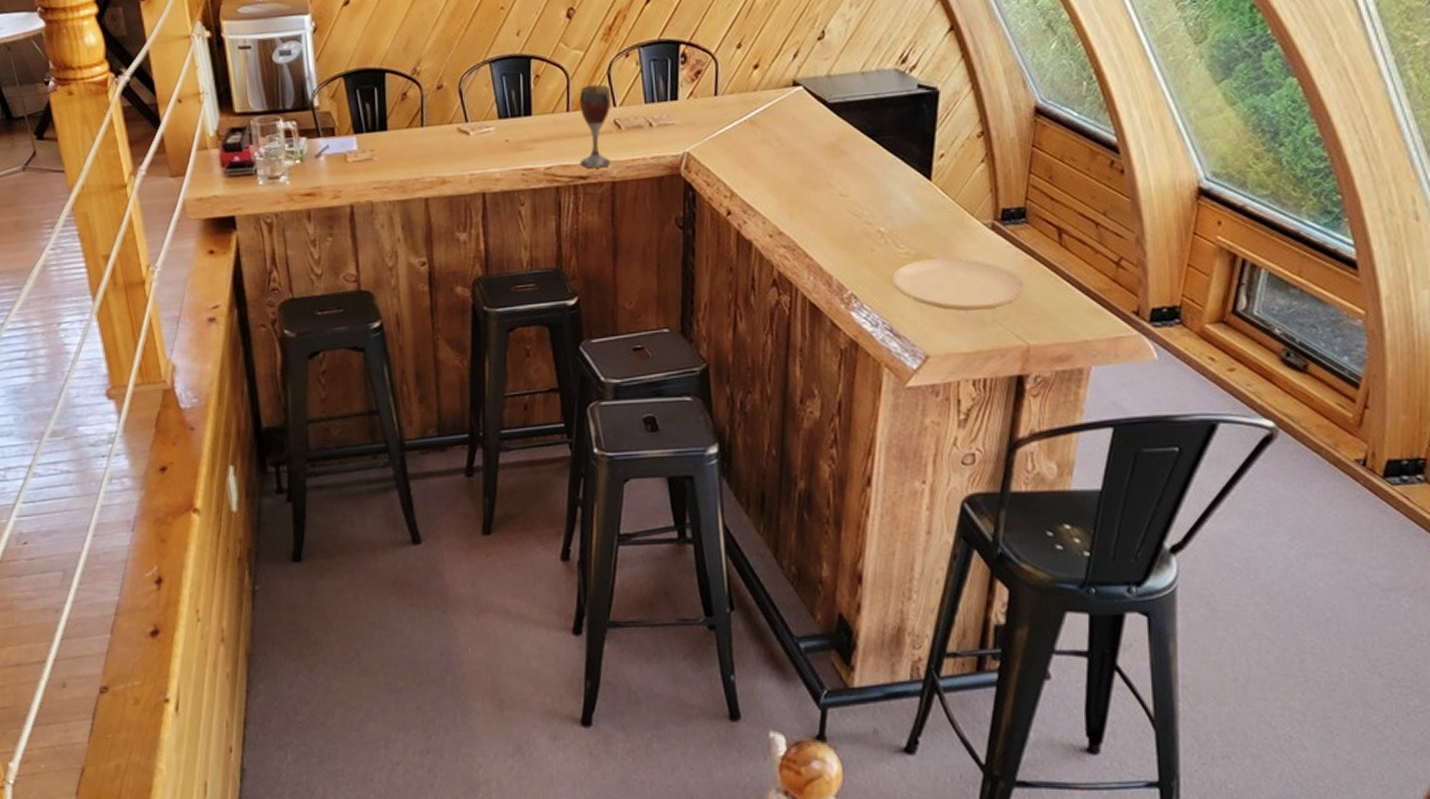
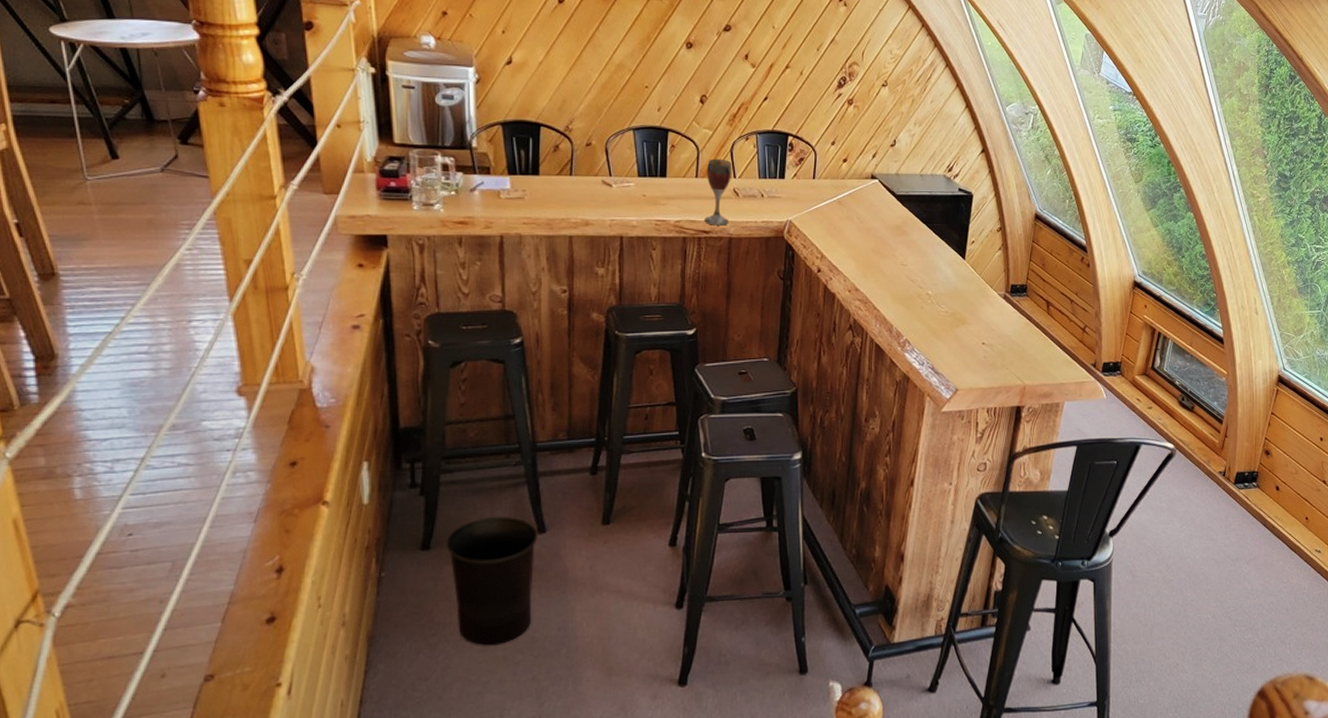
waste bin: none [317,524,413,669] -> present [446,516,538,646]
plate: present [893,258,1025,311] -> none [935,317,1024,357]

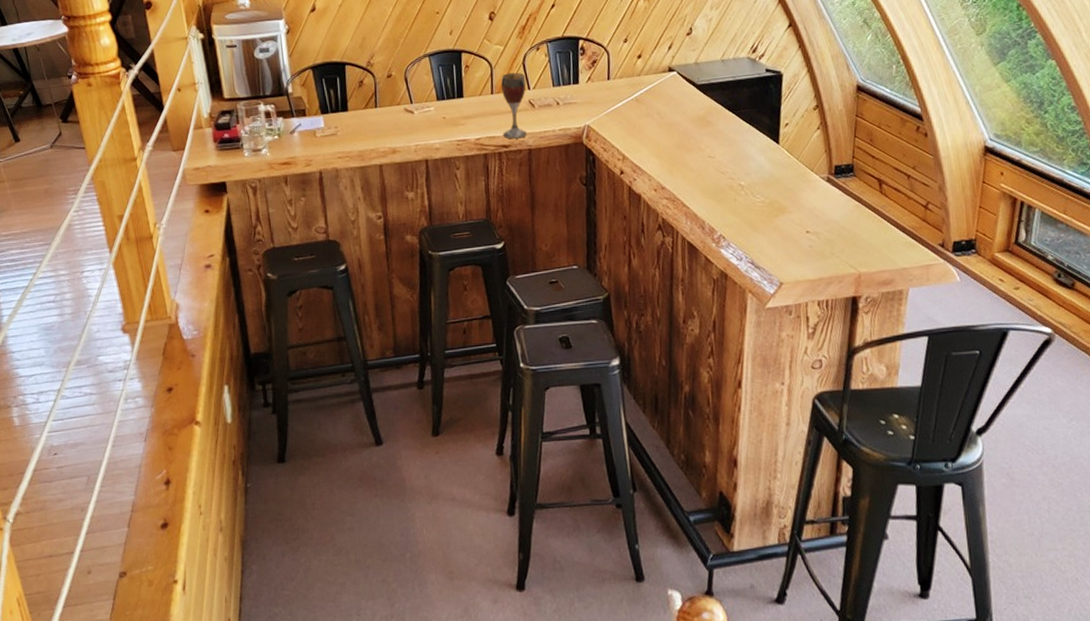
waste bin: present [446,516,538,646] -> none [298,430,377,550]

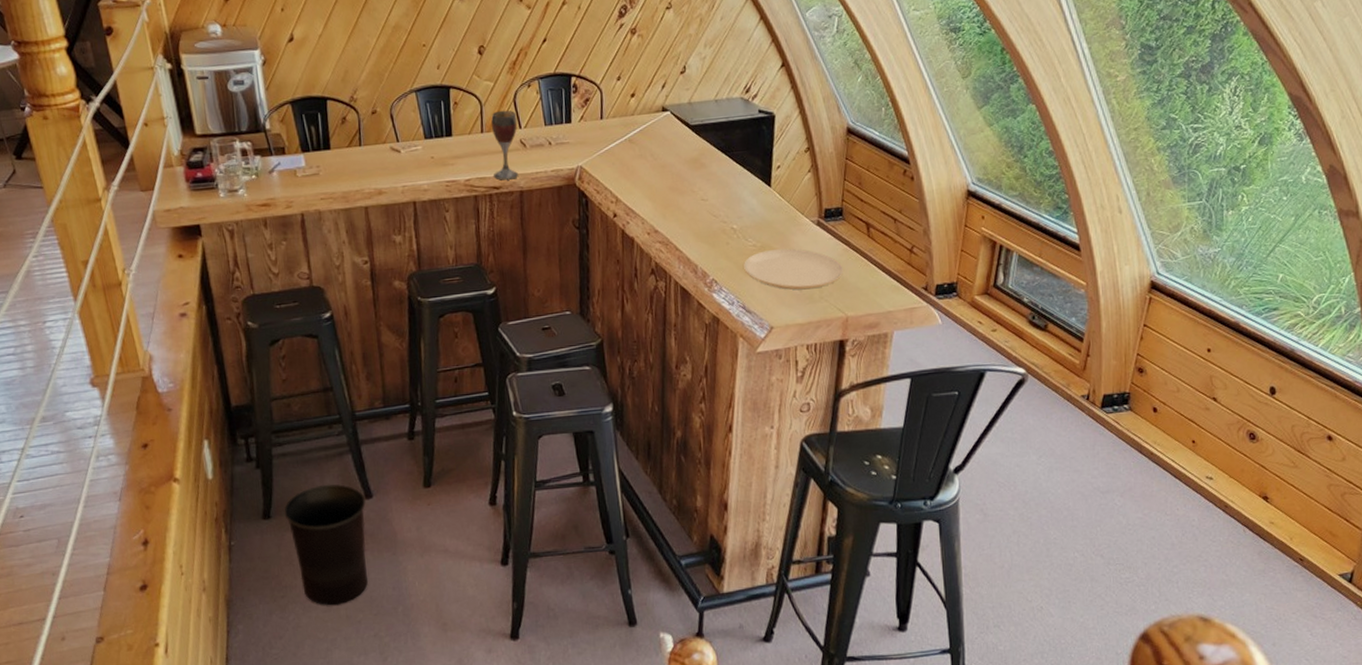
waste bin: none [298,430,377,550] -> present [284,483,368,605]
plate: none [752,205,855,246] -> present [744,248,843,290]

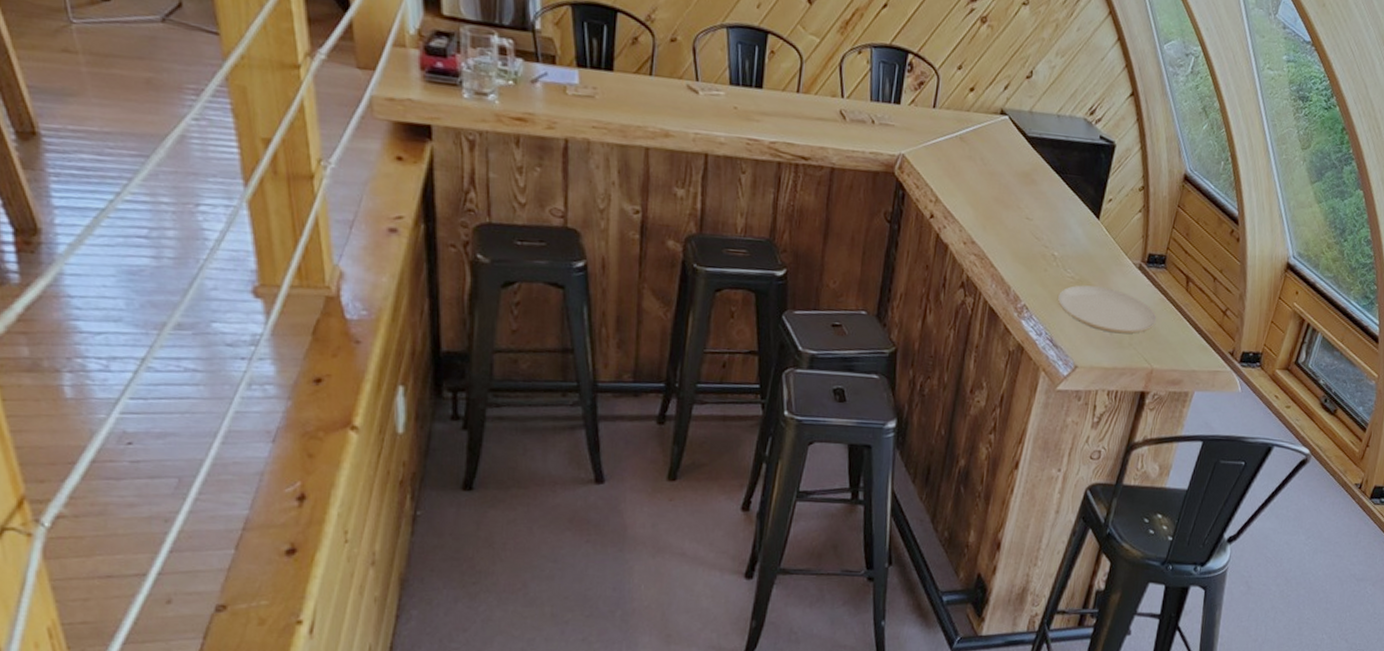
waste bin: present [284,483,368,605] -> none [491,459,595,601]
cup: present [491,110,518,180] -> none [804,72,841,153]

